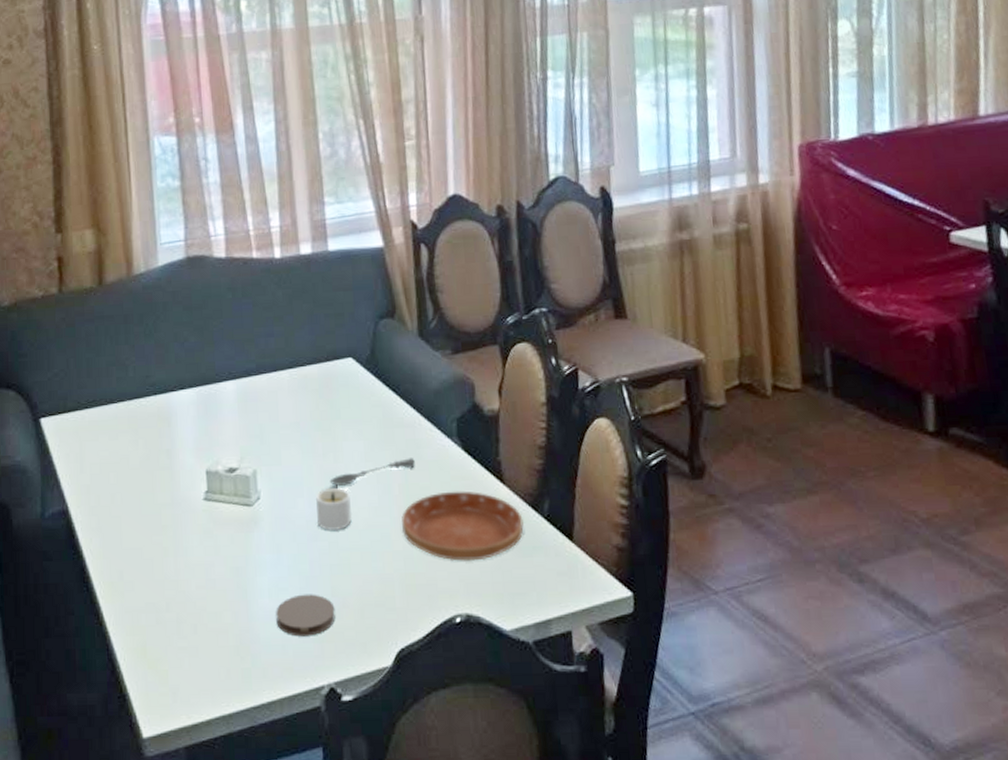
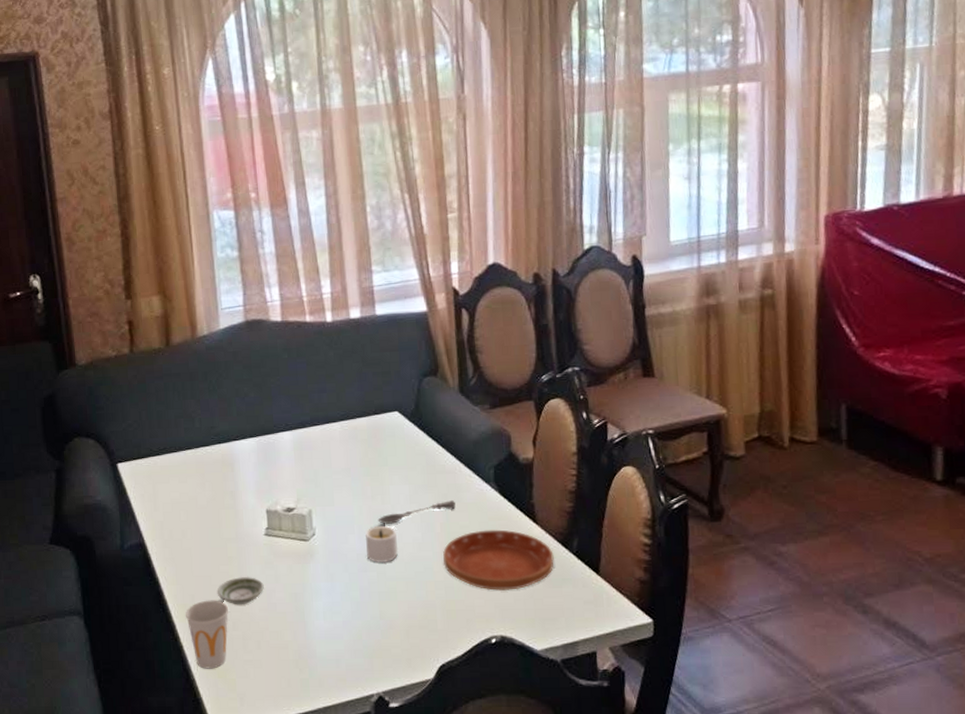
cup: none [113,576,162,659] -> present [186,600,229,669]
saucer: none [148,547,202,582] -> present [217,576,264,605]
coaster: present [276,594,336,637] -> none [330,617,384,653]

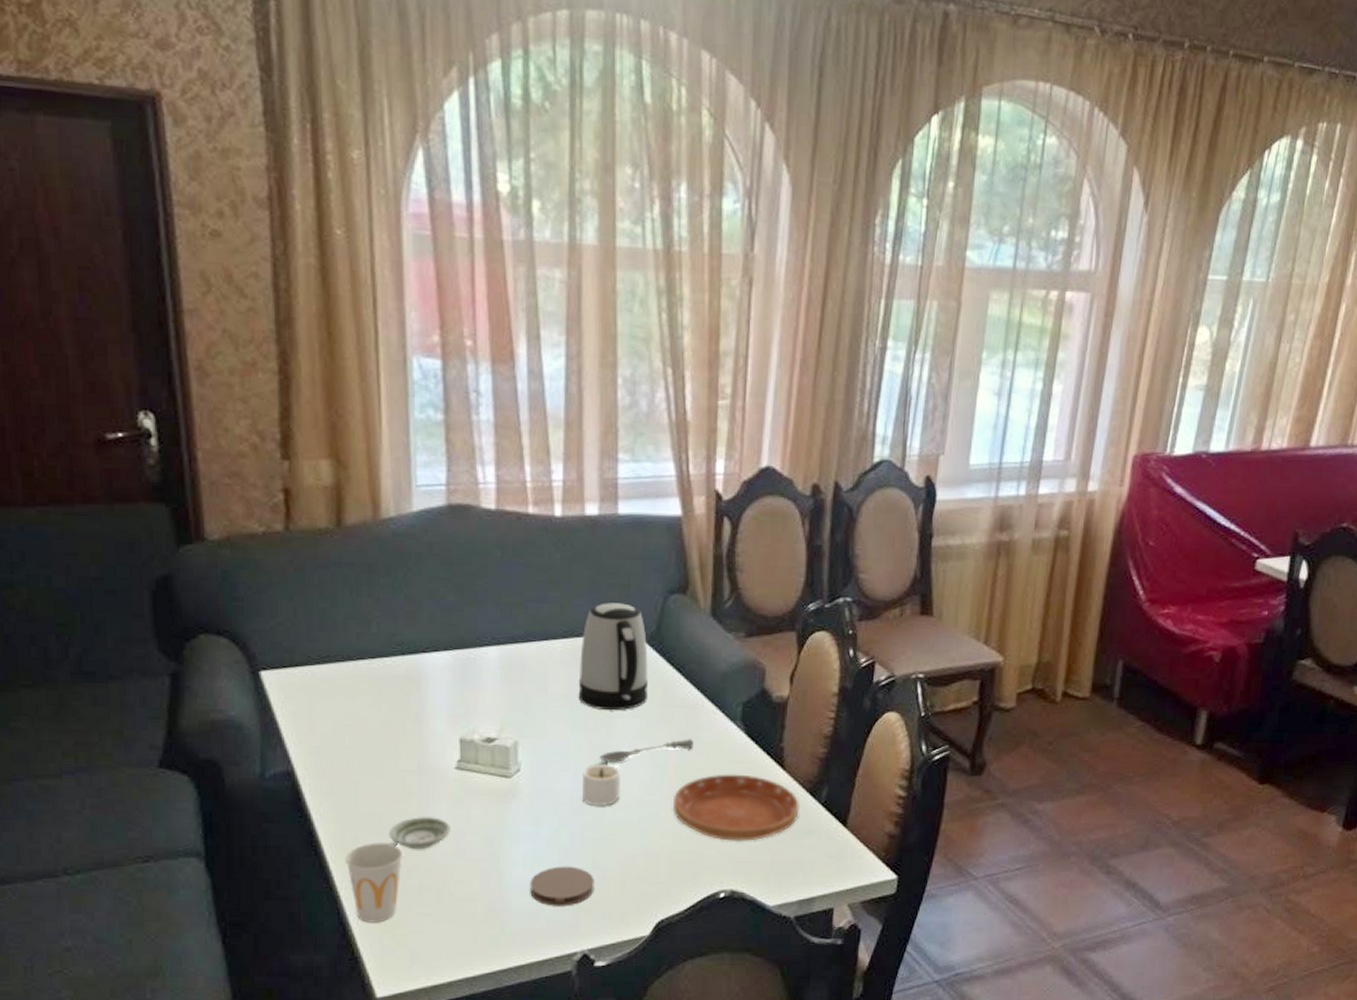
coaster: none [330,617,384,653] -> present [530,866,594,906]
kettle: none [355,388,413,480] -> present [578,602,648,711]

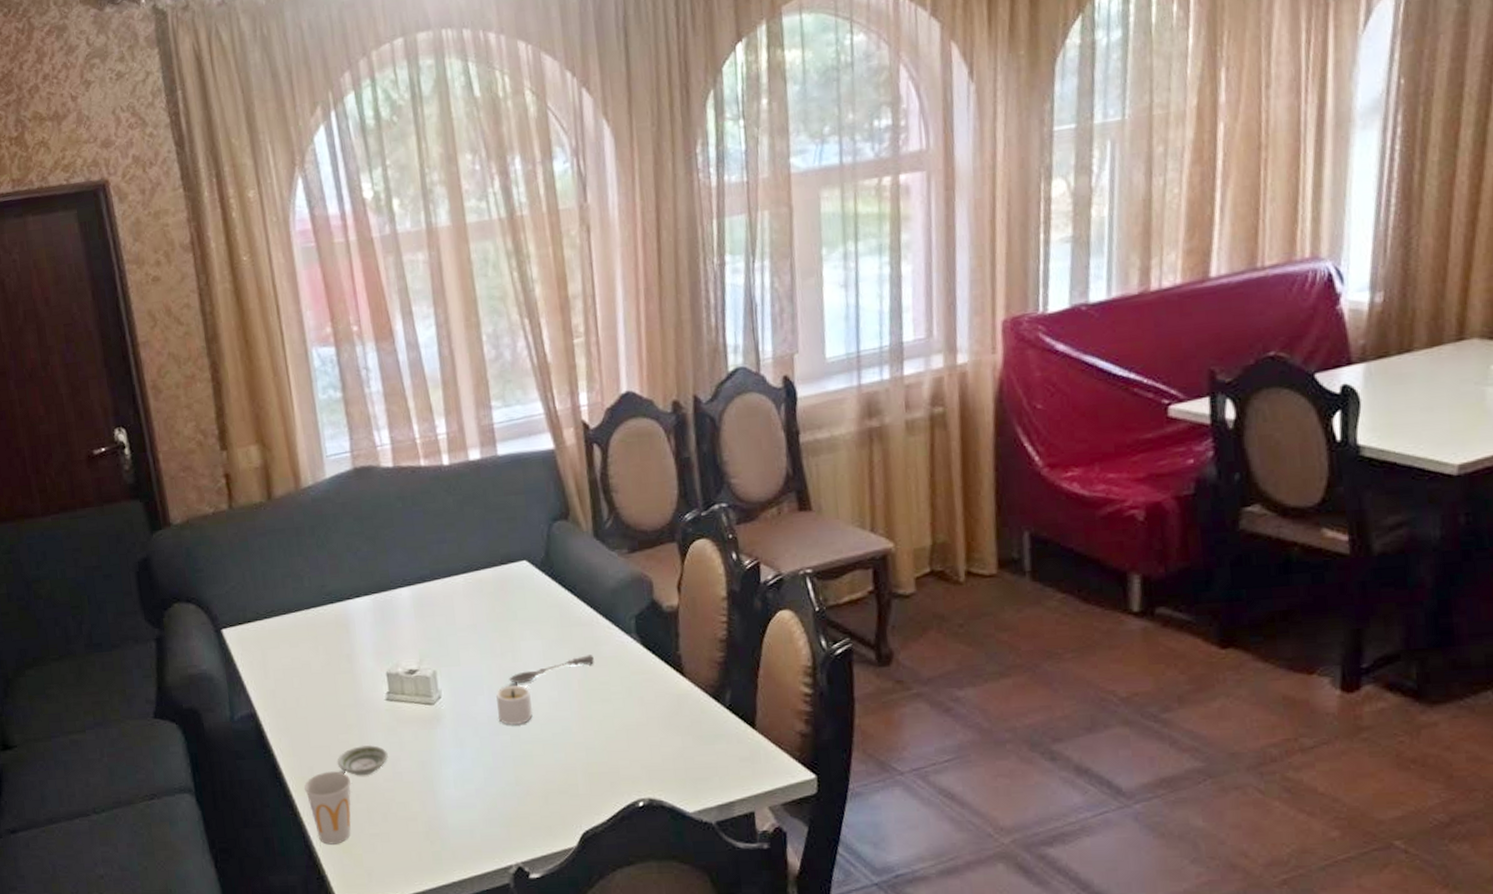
coaster: present [530,866,594,906] -> none [462,783,521,822]
kettle: present [578,602,648,711] -> none [480,535,546,636]
saucer: present [673,774,799,841] -> none [582,684,705,751]

